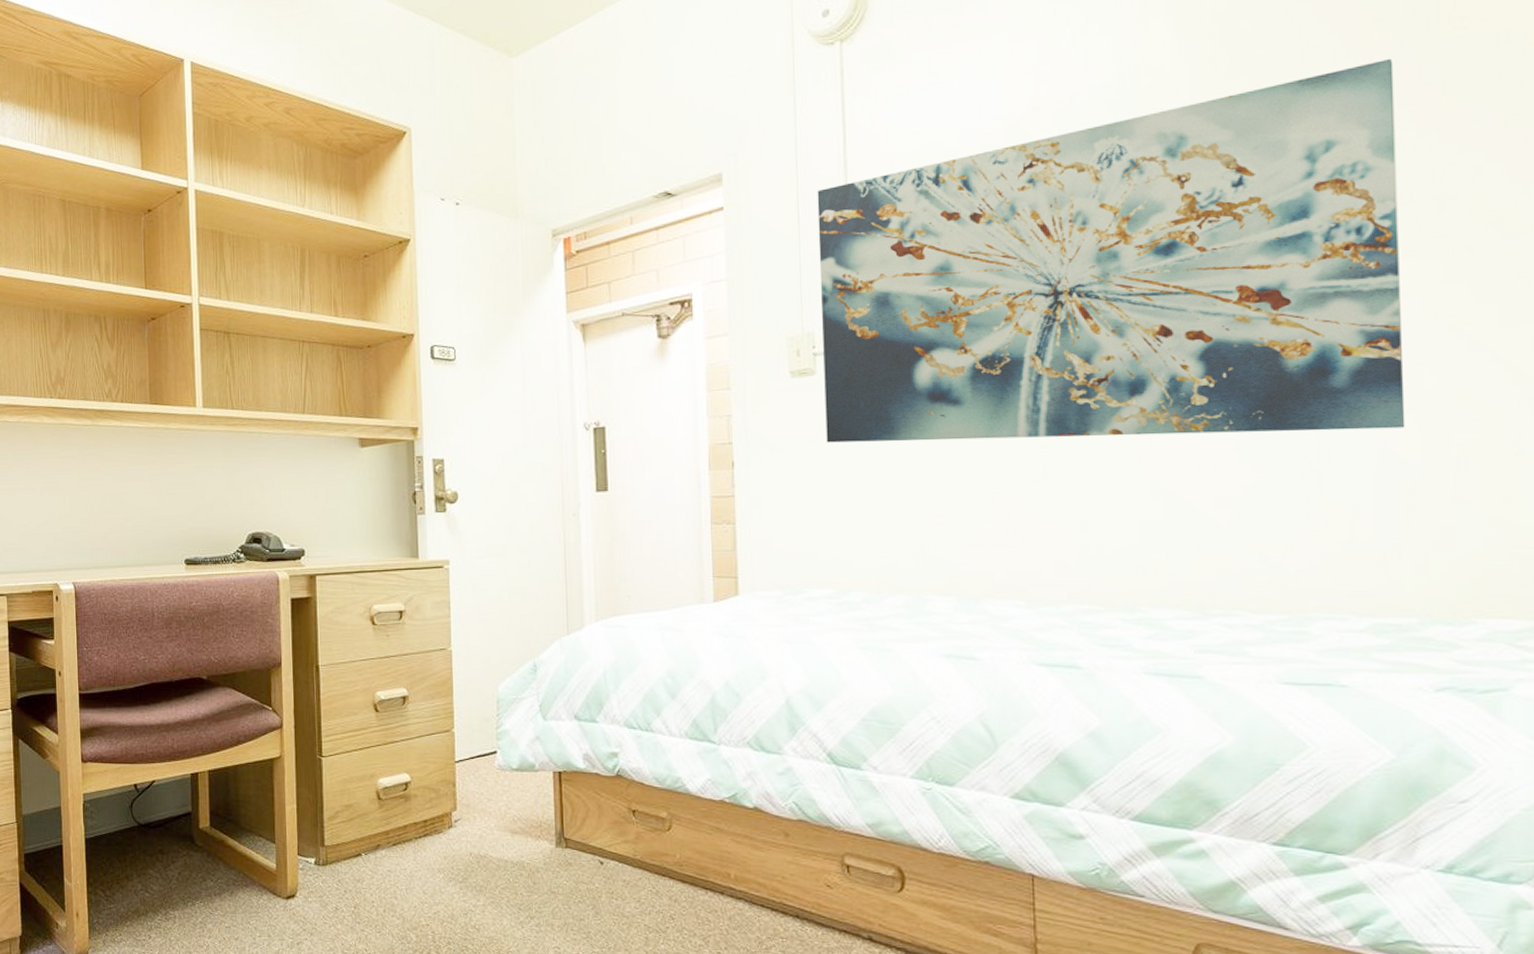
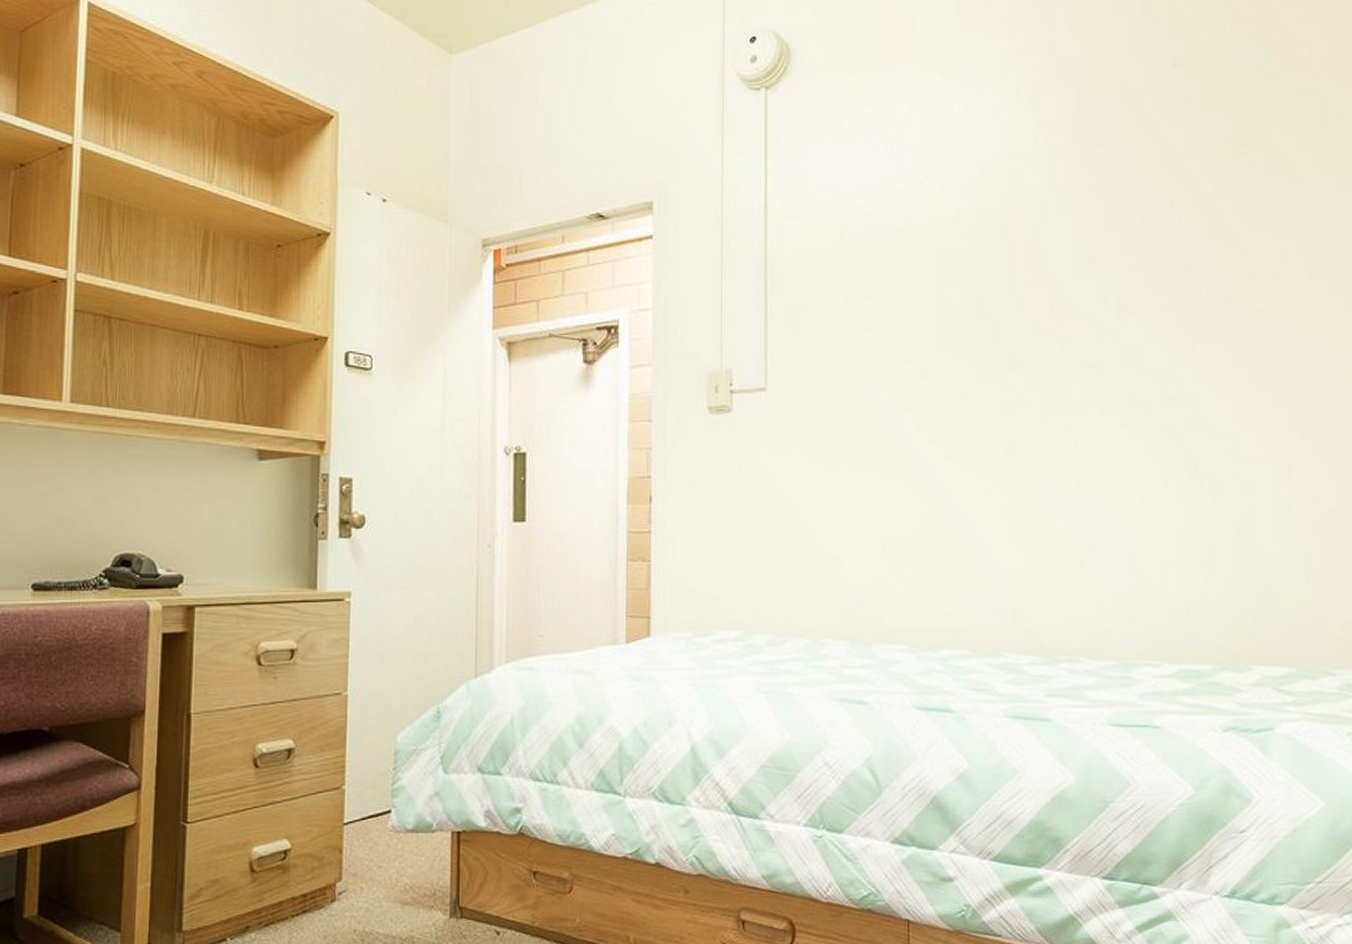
wall art: present [817,58,1406,443] -> none [739,171,1203,494]

